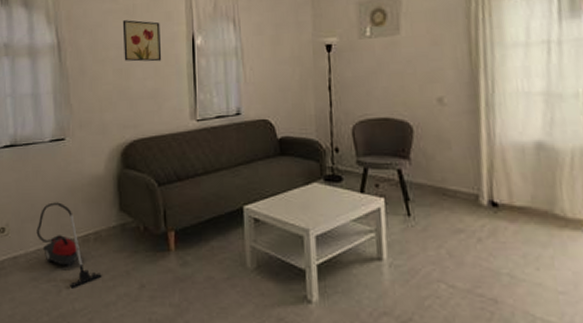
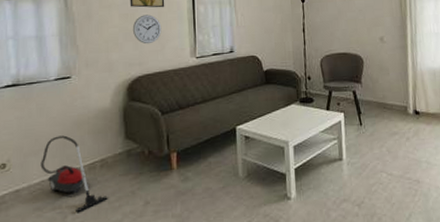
wall clock: none [127,69,158,104] -> present [132,14,162,44]

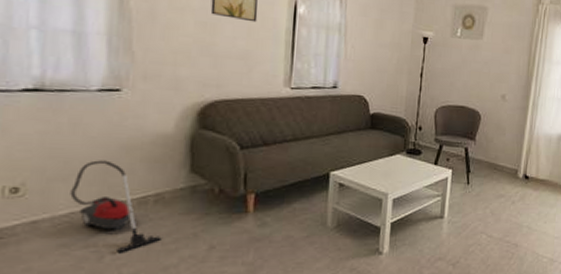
wall clock: present [132,14,162,44] -> none [211,27,251,64]

